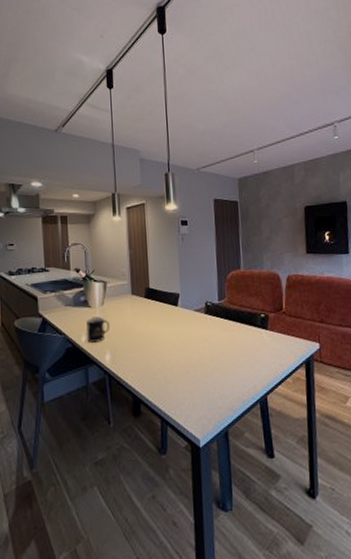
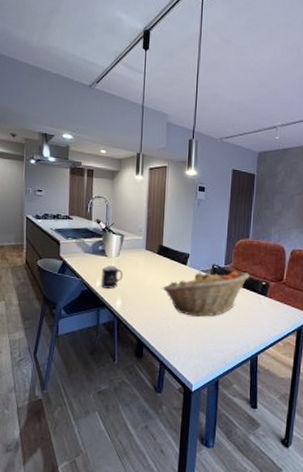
fruit basket: none [154,306,247,362] -> present [162,271,250,317]

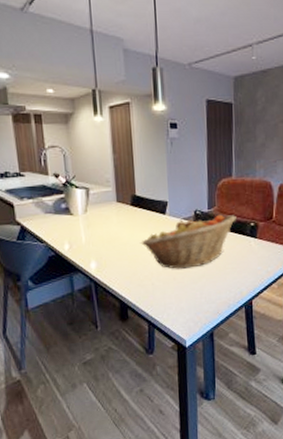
mug: present [100,265,124,289] -> none [69,224,95,251]

